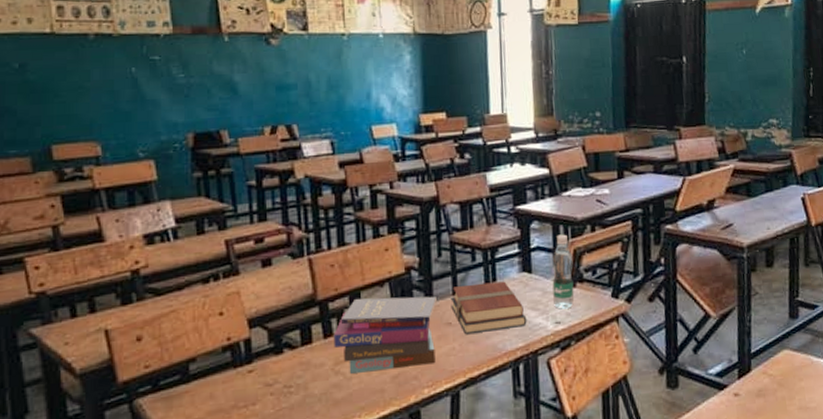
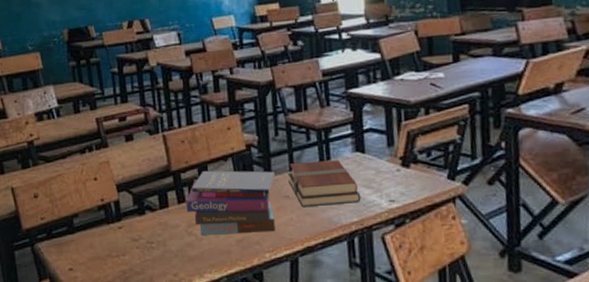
bottle: present [552,234,575,309] -> none [385,116,409,188]

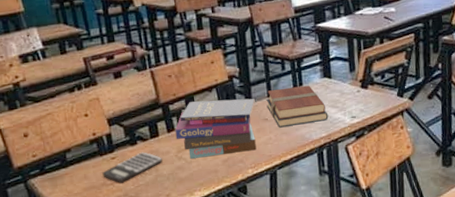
calculator: none [108,223,171,256] -> present [102,152,162,183]

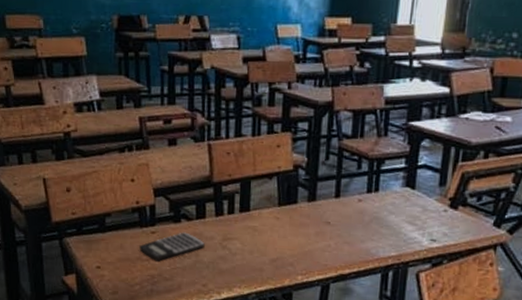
books: present [175,98,257,159] -> none [223,186,319,256]
books: present [266,85,329,128] -> none [332,190,403,238]

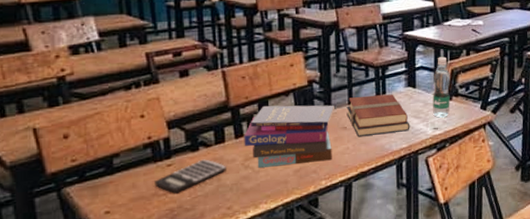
books: none [223,186,319,256] -> present [244,105,334,168]
books: none [332,190,403,238] -> present [346,94,410,137]
bottle: none [431,156,460,229] -> present [432,57,451,118]

